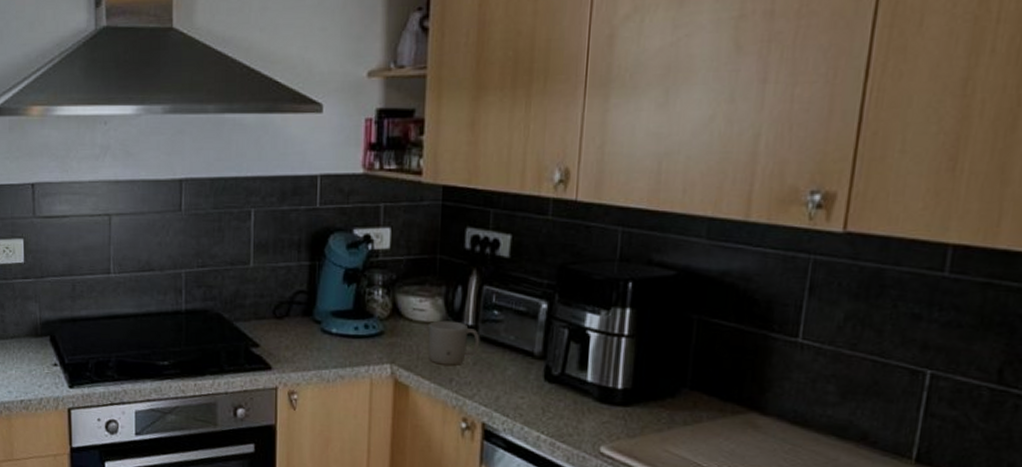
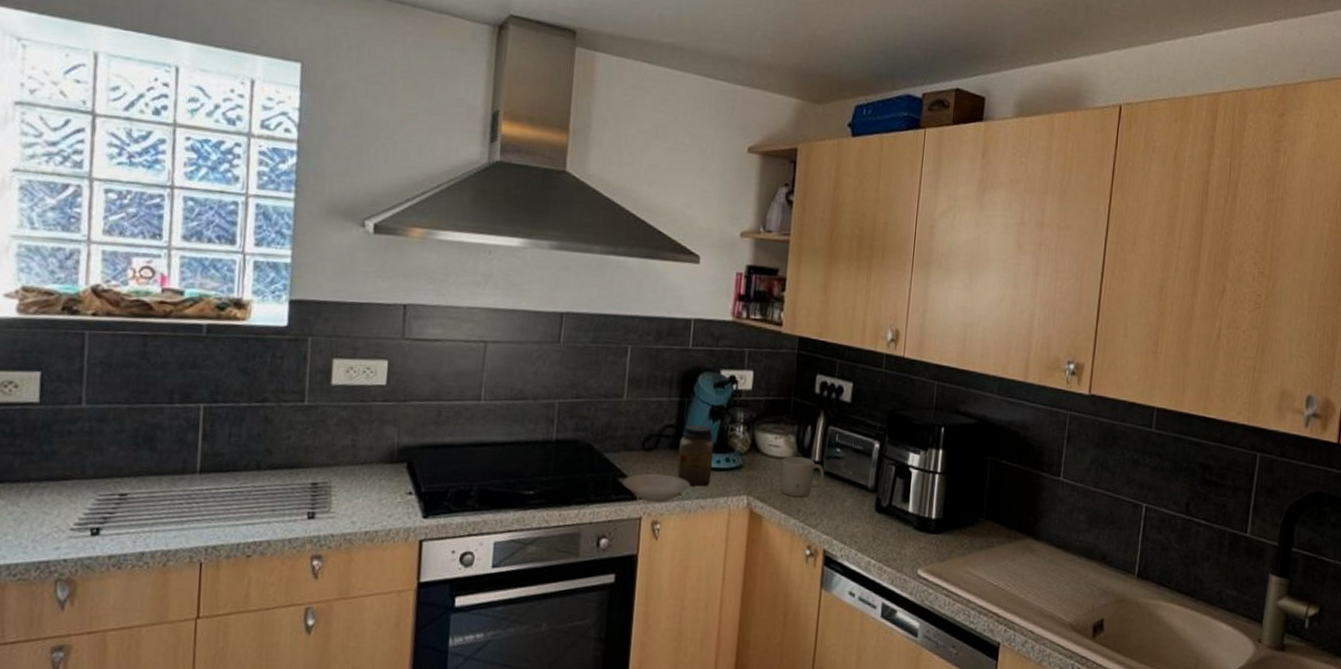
bowl: none [256,342,327,373] -> present [623,473,691,503]
jar: none [312,289,351,356] -> present [677,424,714,487]

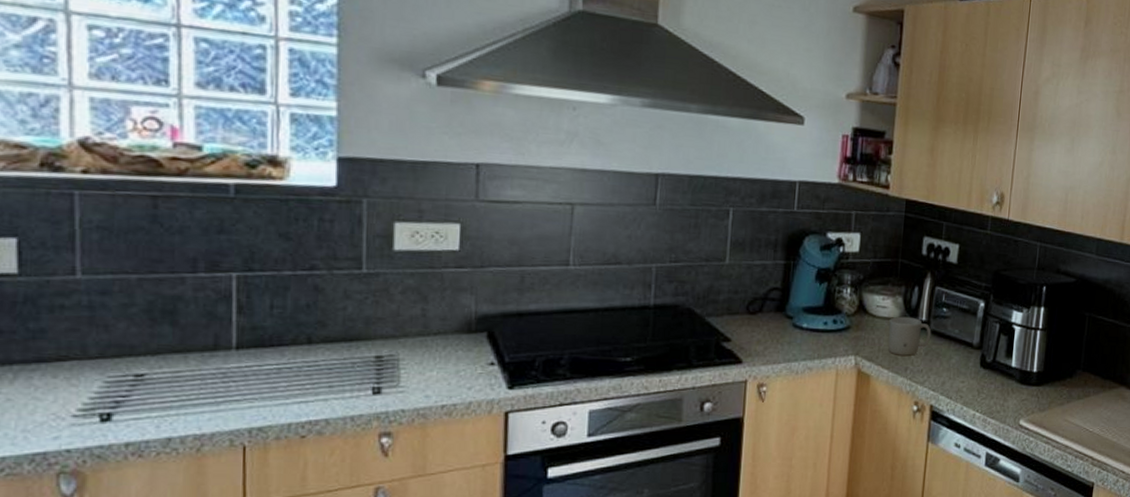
bowl: present [623,473,691,503] -> none [727,336,797,366]
jar: present [677,424,714,487] -> none [783,287,821,349]

